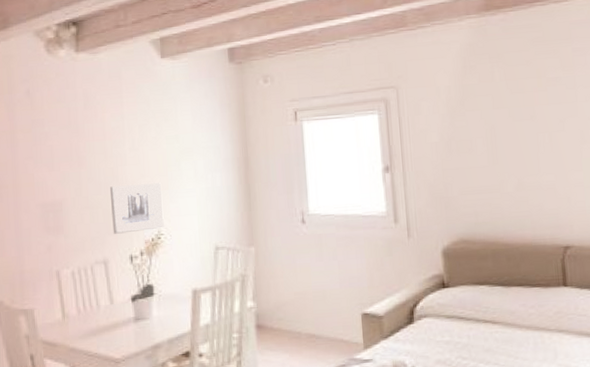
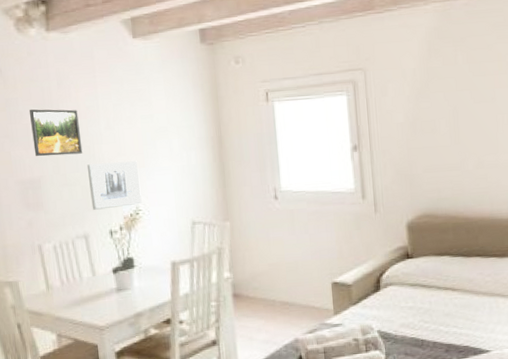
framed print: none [55,130,106,179] -> present [30,109,83,157]

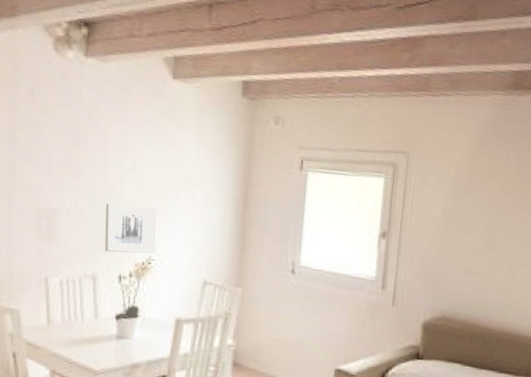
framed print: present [30,109,83,157] -> none [54,135,105,191]

